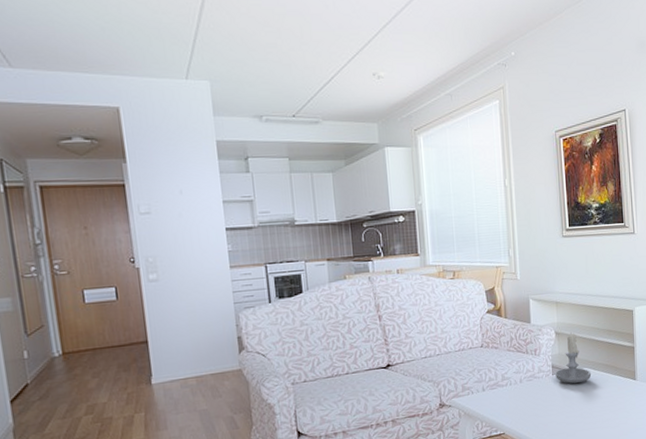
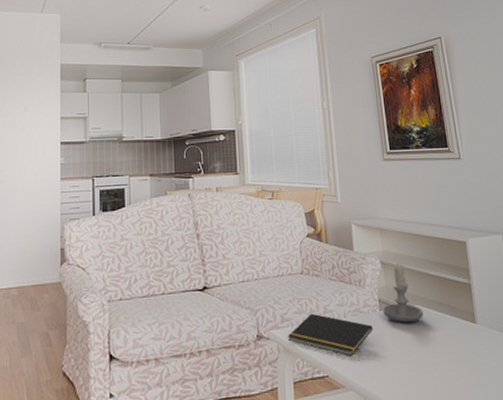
notepad: none [468,381,546,416] -> present [287,313,373,356]

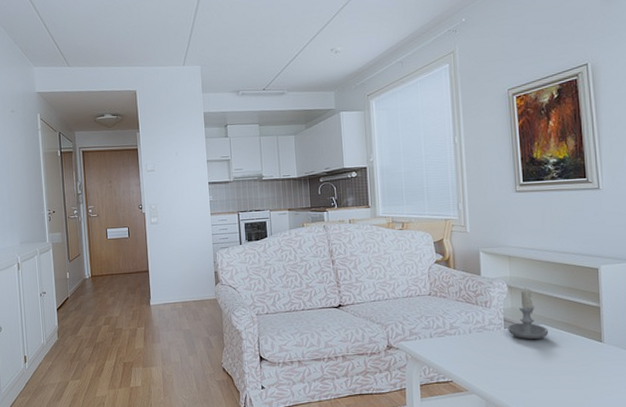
notepad: present [287,313,373,356] -> none [415,329,497,366]

